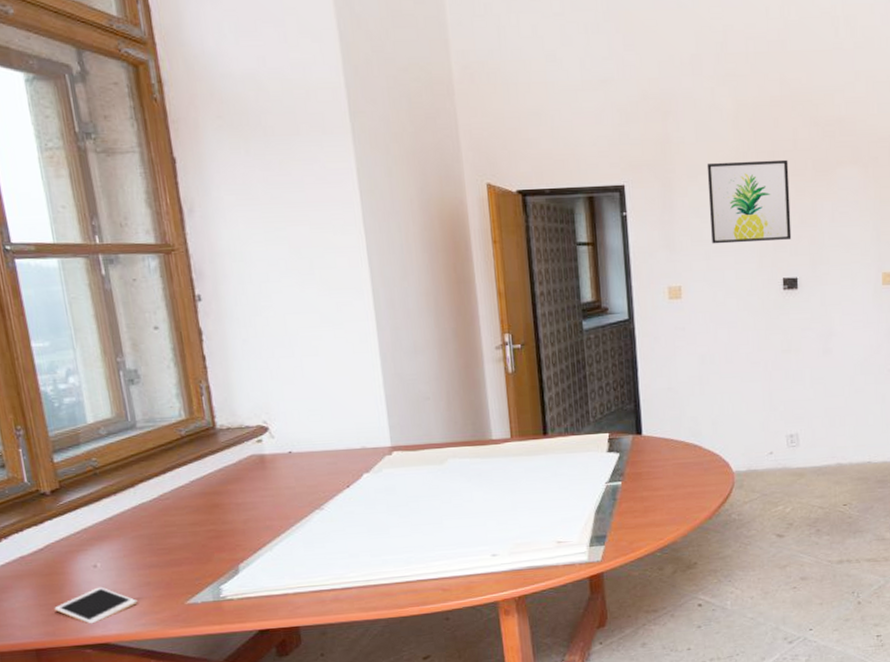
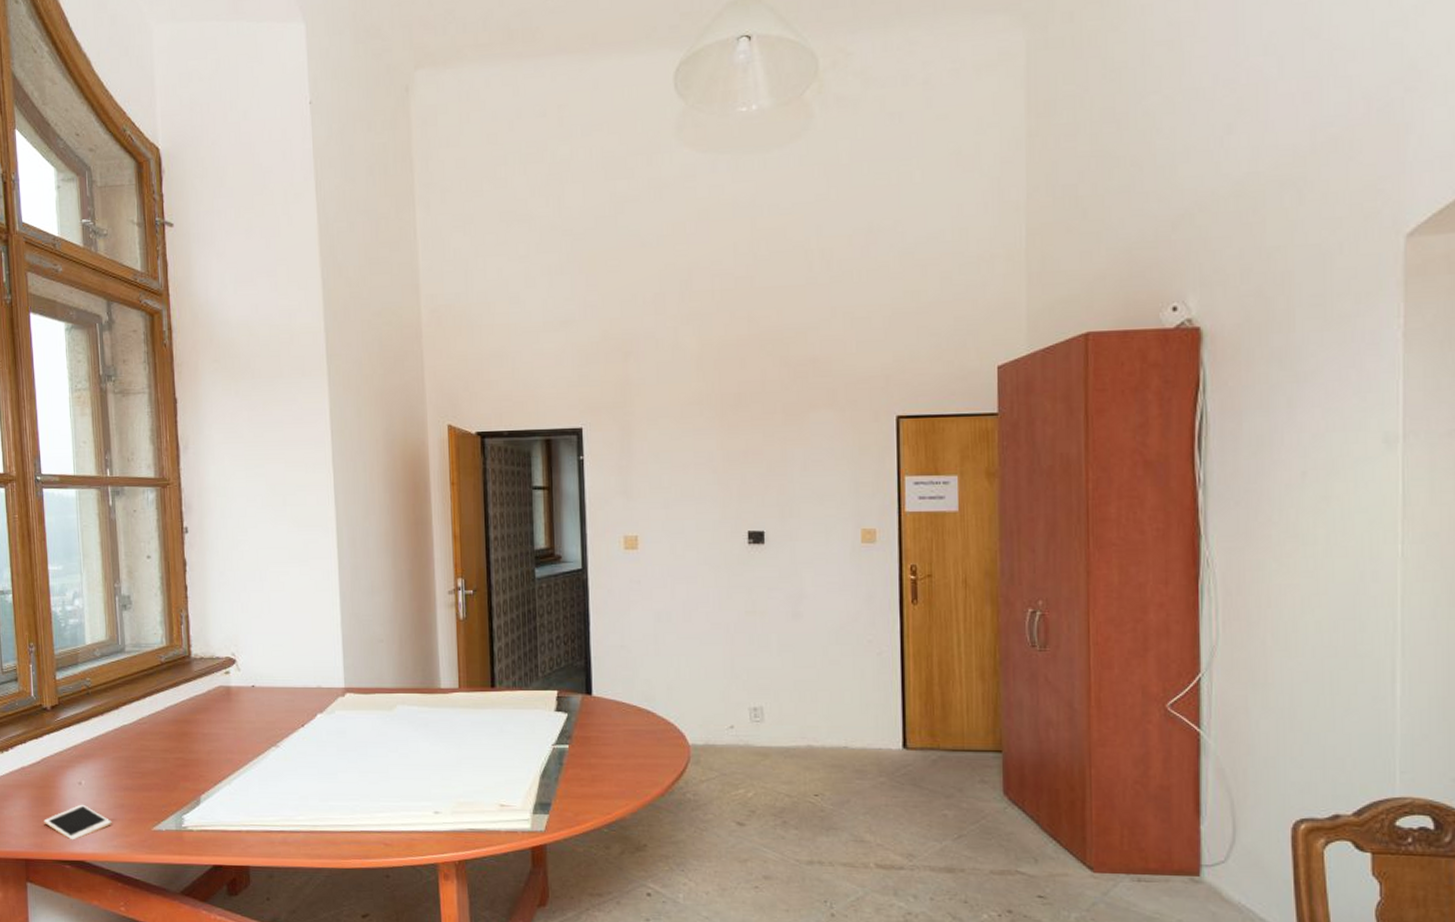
wall art: present [706,159,792,244] -> none [668,402,758,492]

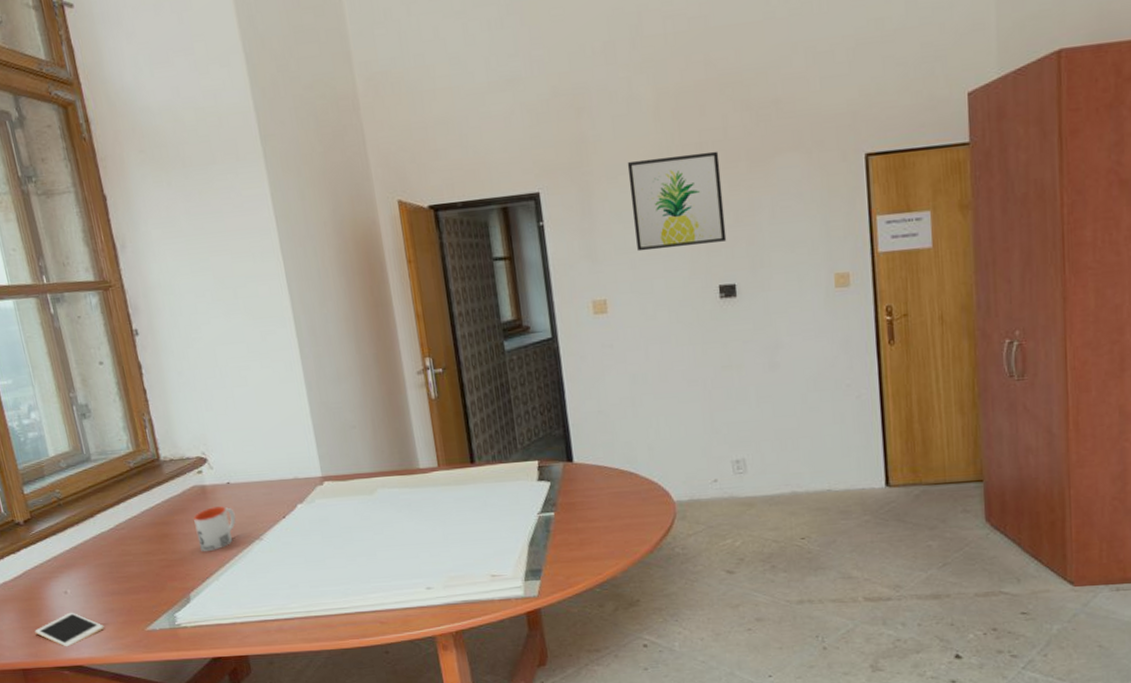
mug: none [215,709,256,755] -> present [194,506,236,552]
wall art: none [668,402,758,492] -> present [627,151,727,252]

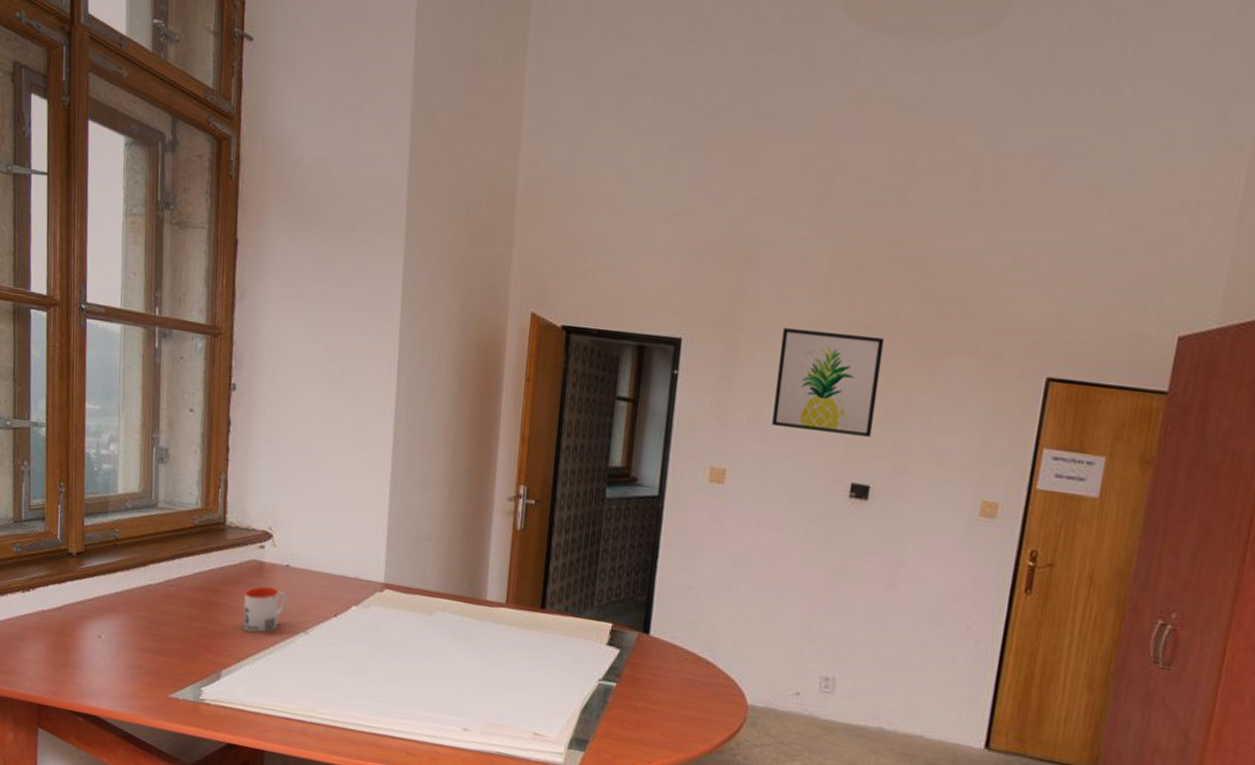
cell phone: present [34,612,105,647] -> none [60,658,129,694]

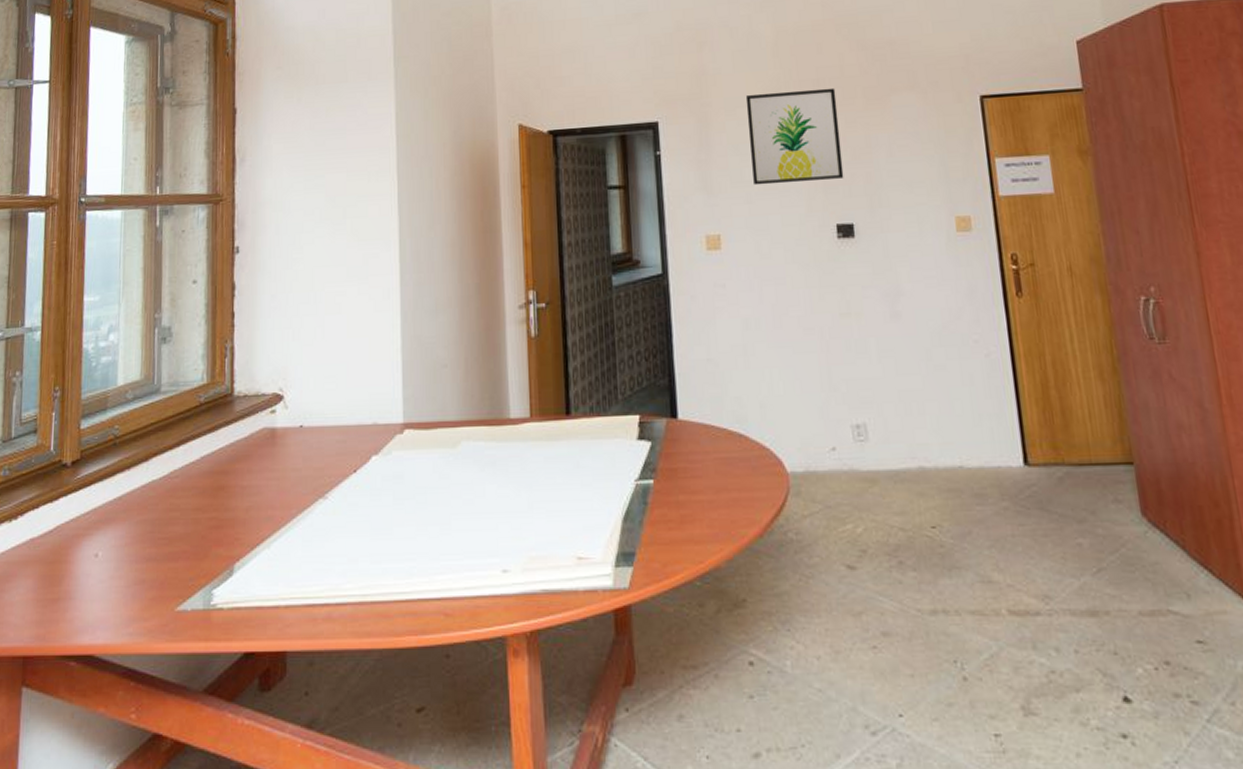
mug: present [243,586,287,633] -> none [256,454,302,511]

